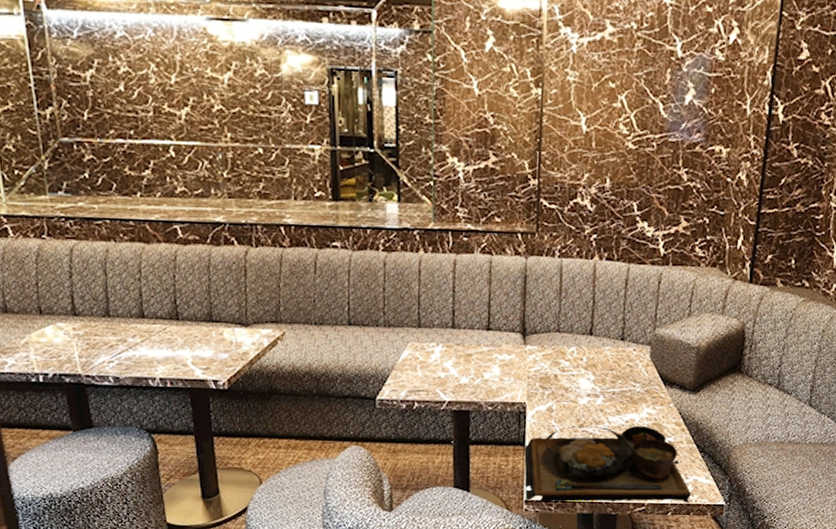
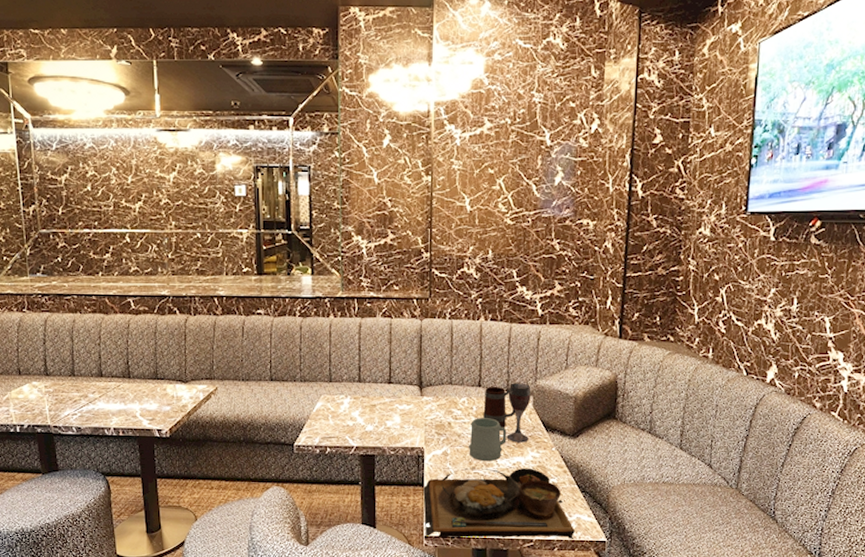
beer mug: none [576,370,620,419] -> present [468,418,507,462]
beer mug: none [594,334,630,381] -> present [483,386,515,428]
cup: none [620,331,649,398] -> present [507,383,531,443]

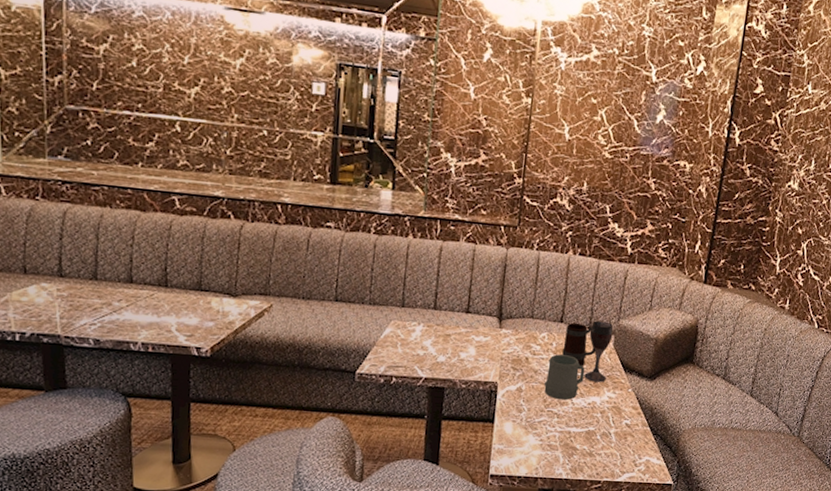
platter: present [423,467,575,540] -> none [491,405,643,482]

